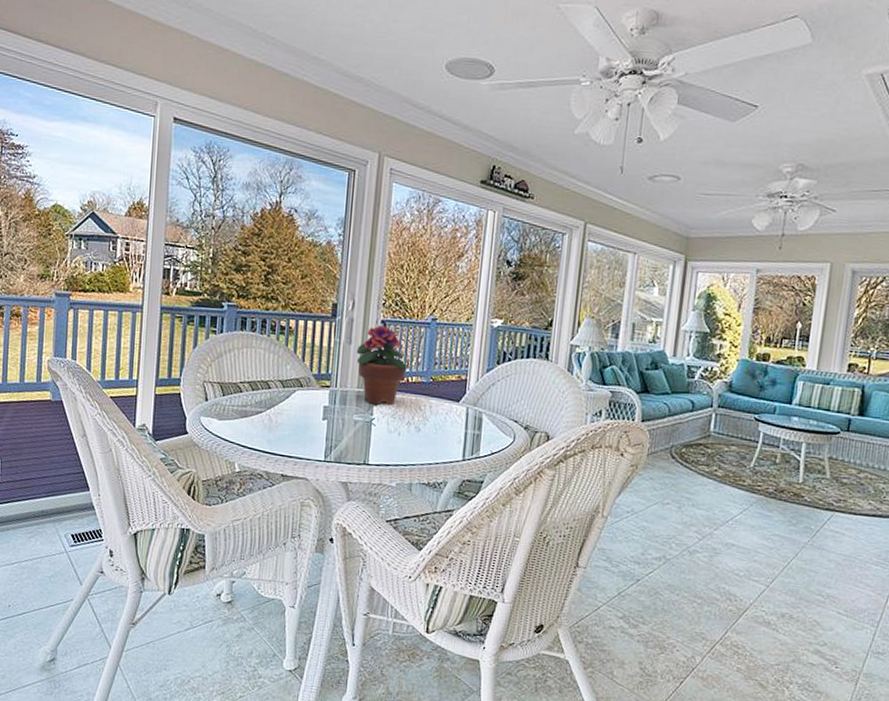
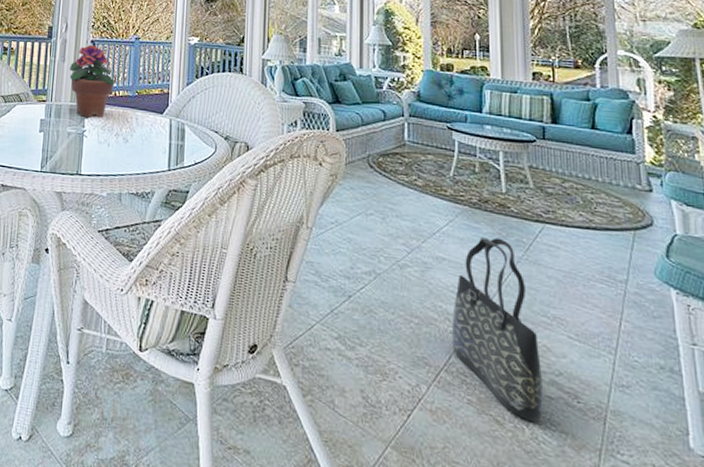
tote bag: none [729,525,810,685] -> present [451,237,544,423]

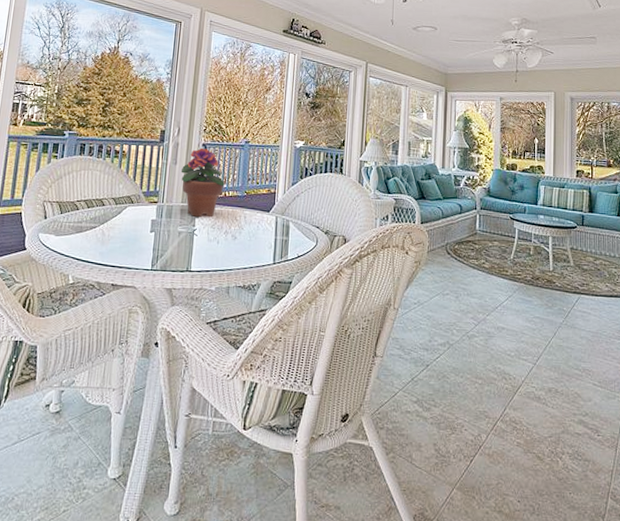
tote bag: present [451,237,544,423] -> none [506,308,574,455]

